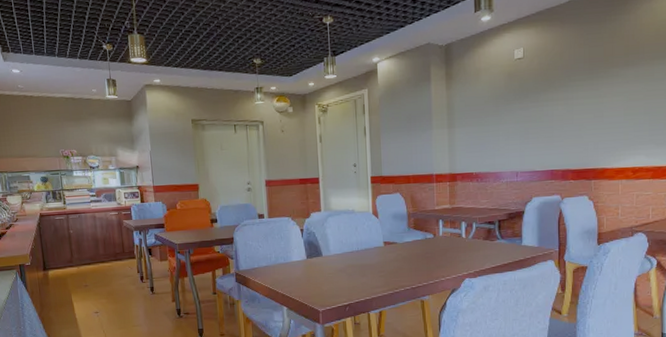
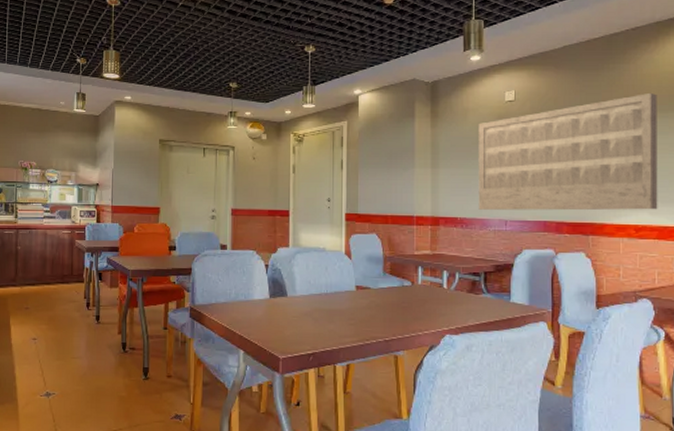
wall panel: none [490,41,655,164] -> present [478,92,658,211]

